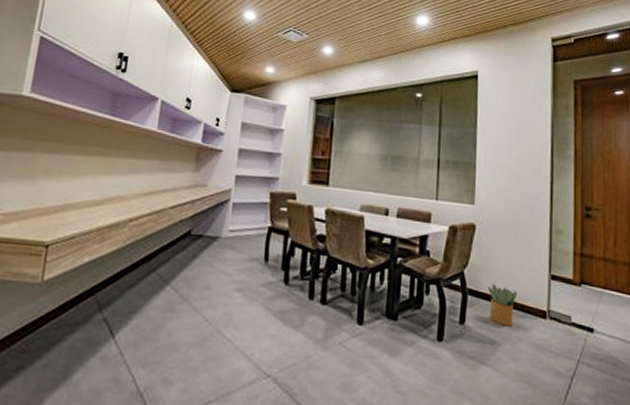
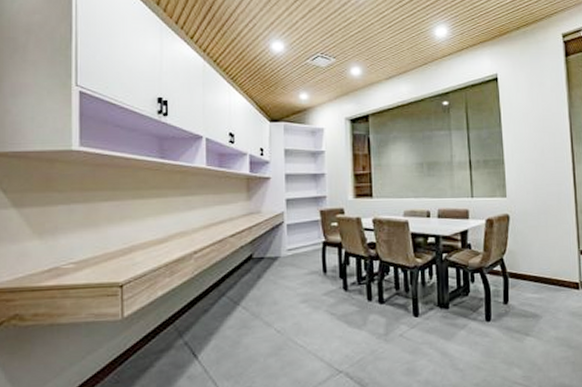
potted plant: present [487,284,518,327] -> none [525,265,553,301]

